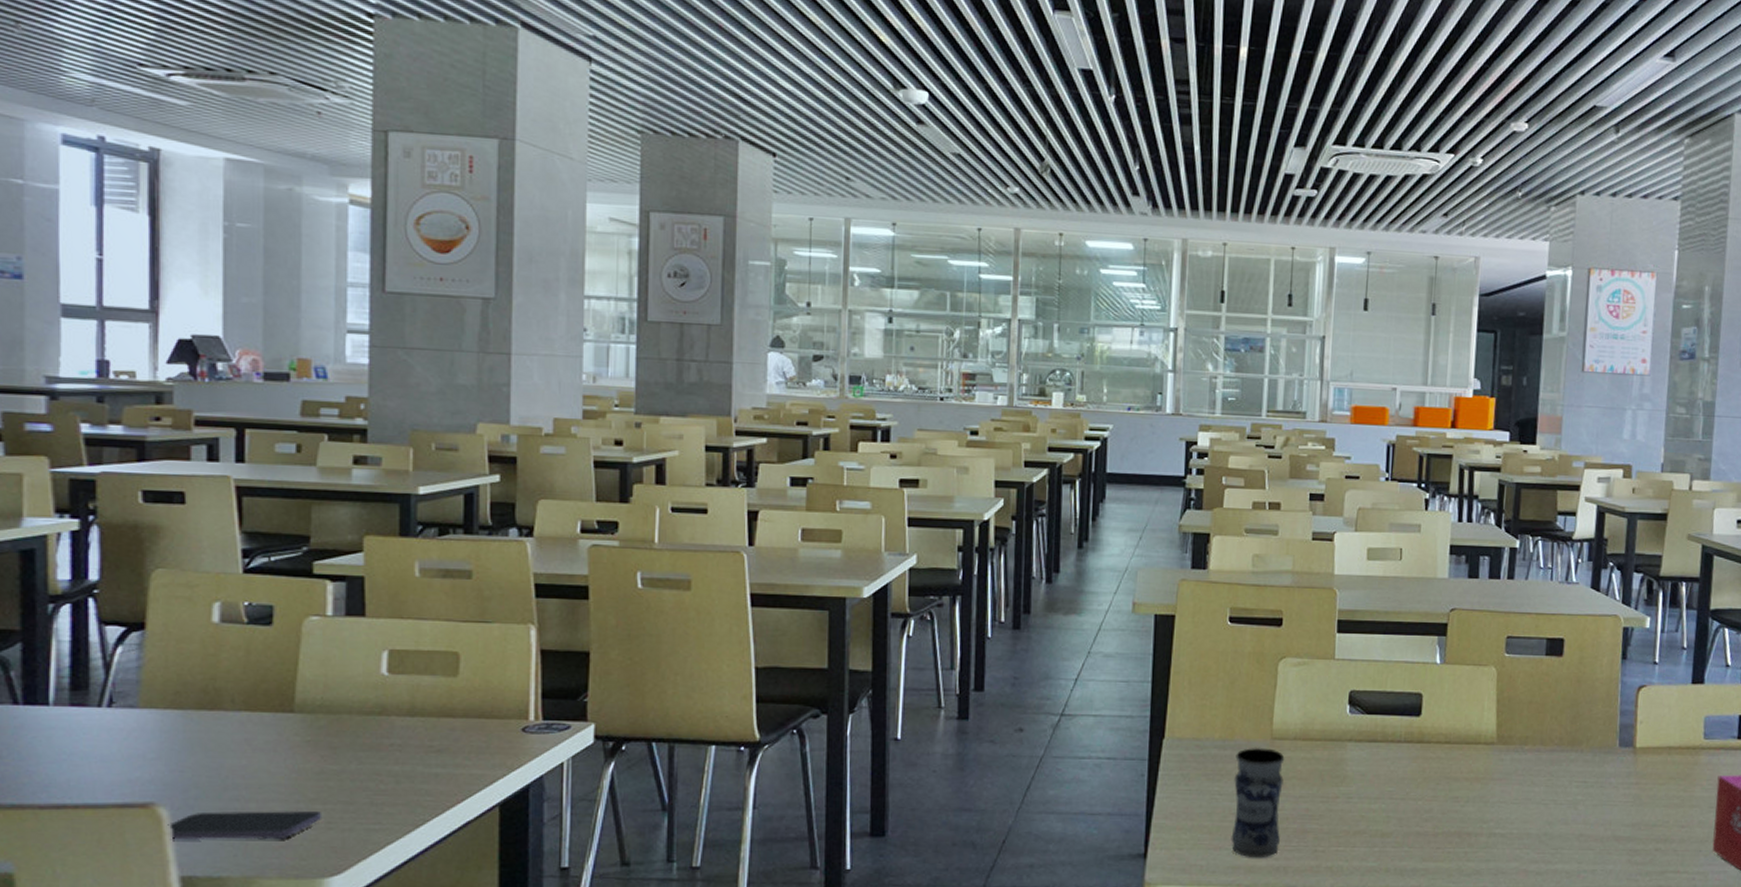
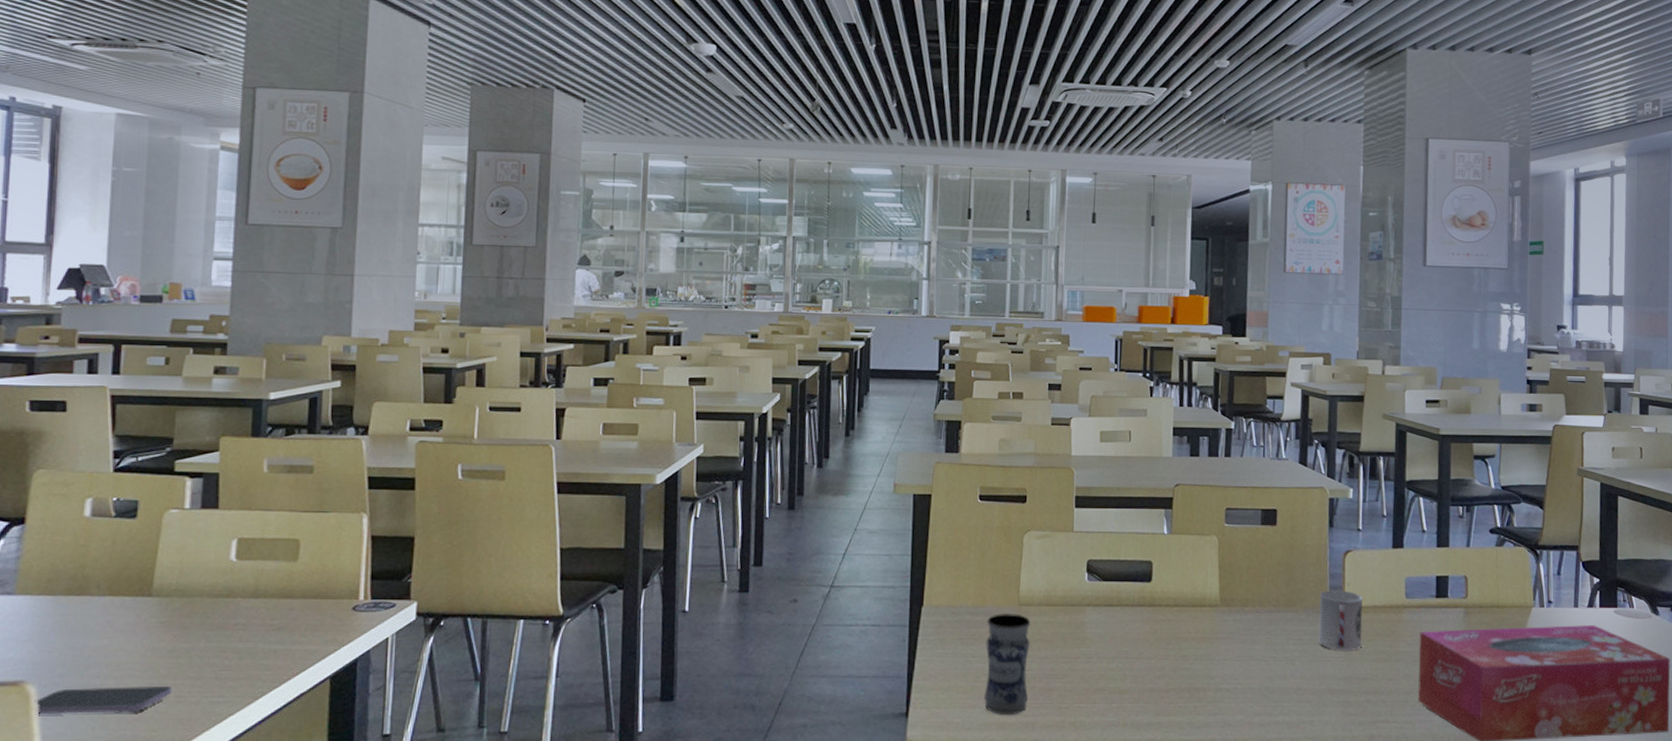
cup: none [1605,728,1656,795] -> present [1318,590,1363,651]

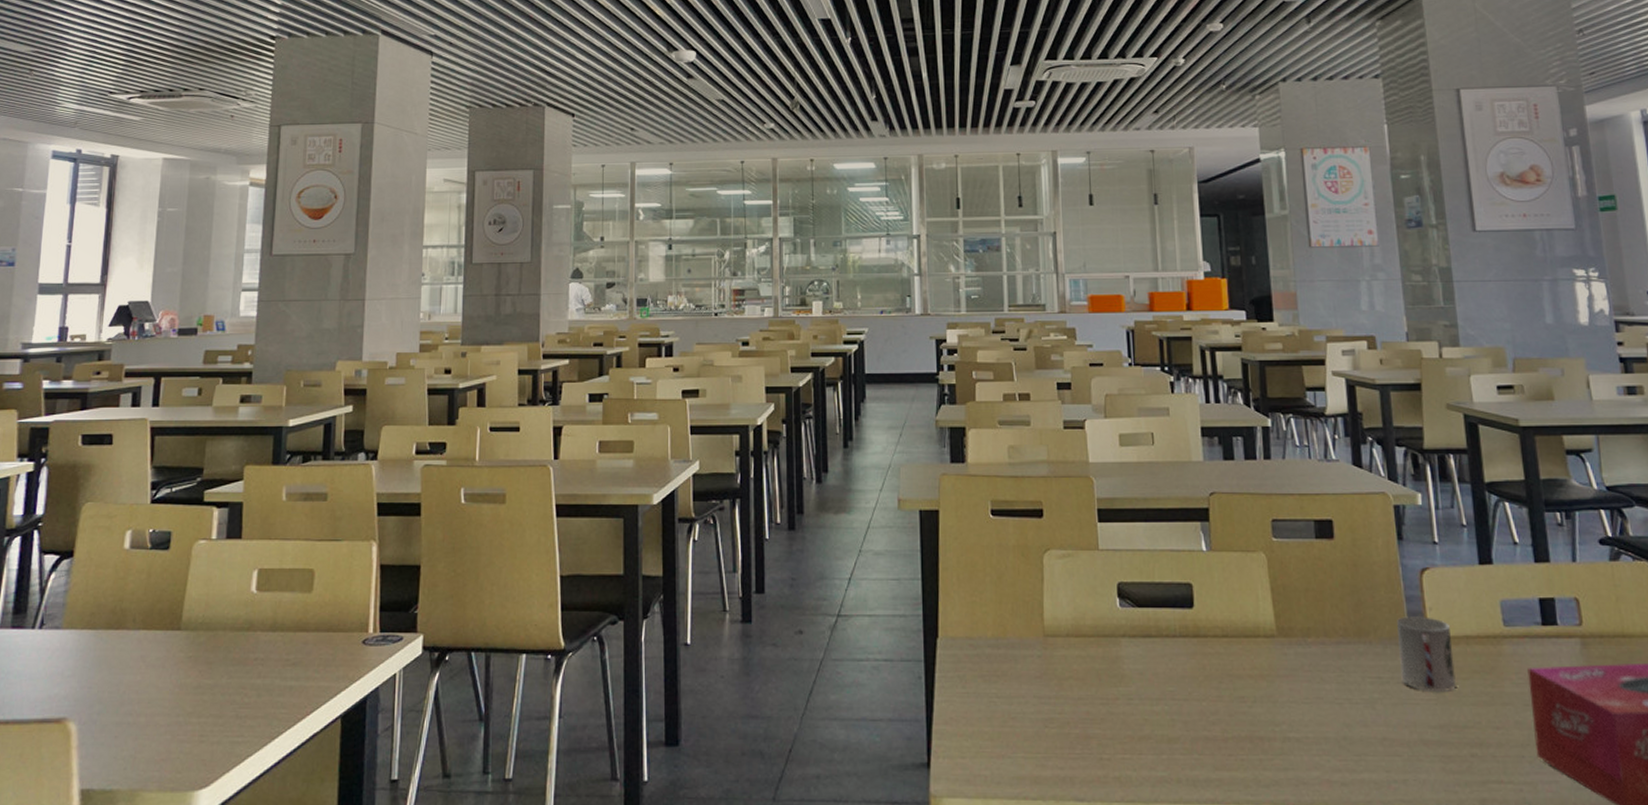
smartphone: present [35,685,173,715] -> none [75,723,197,754]
jar: present [983,612,1031,715] -> none [1010,645,1063,768]

